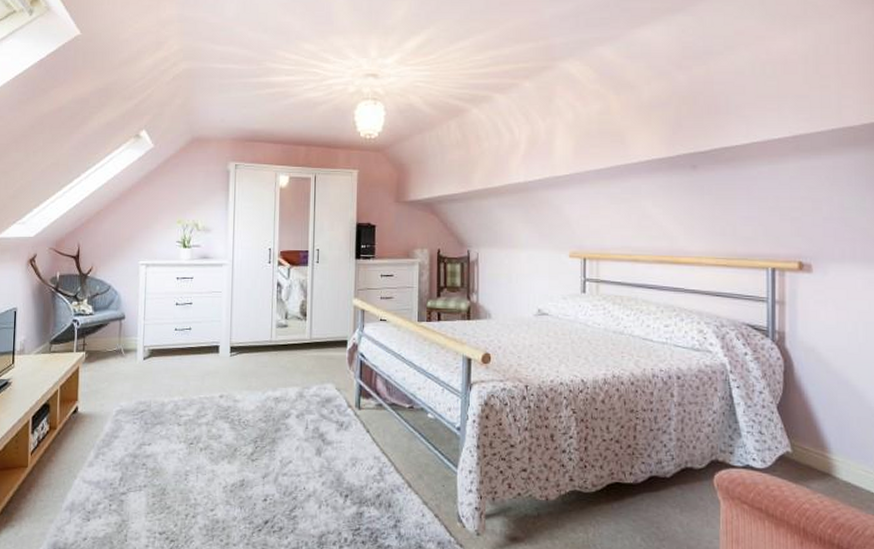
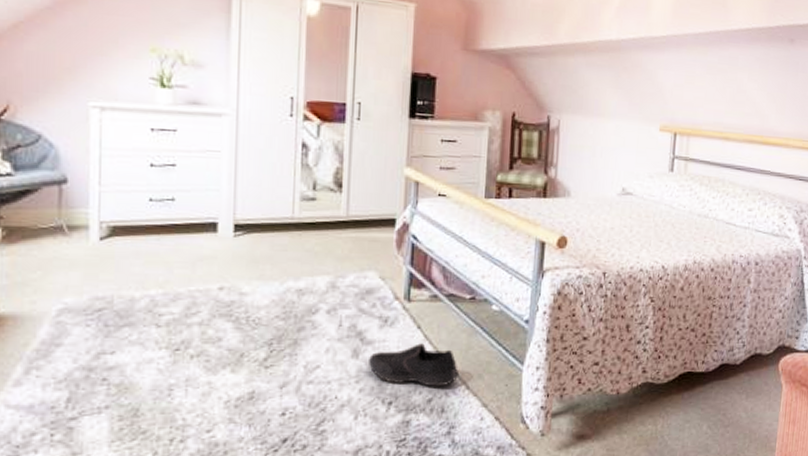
shoe: none [329,445,402,484] -> present [369,343,458,387]

